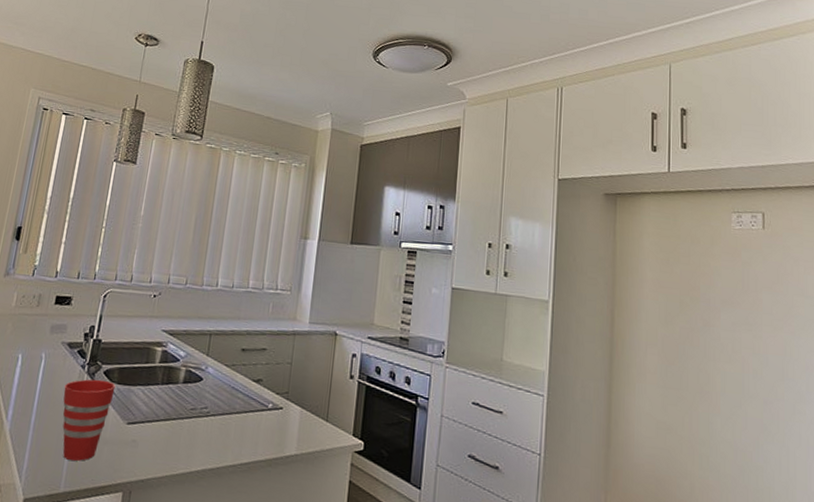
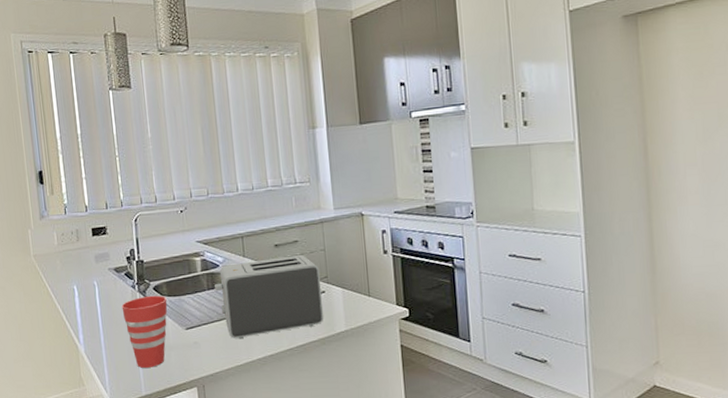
toaster: none [169,361,282,445] -> present [215,255,324,339]

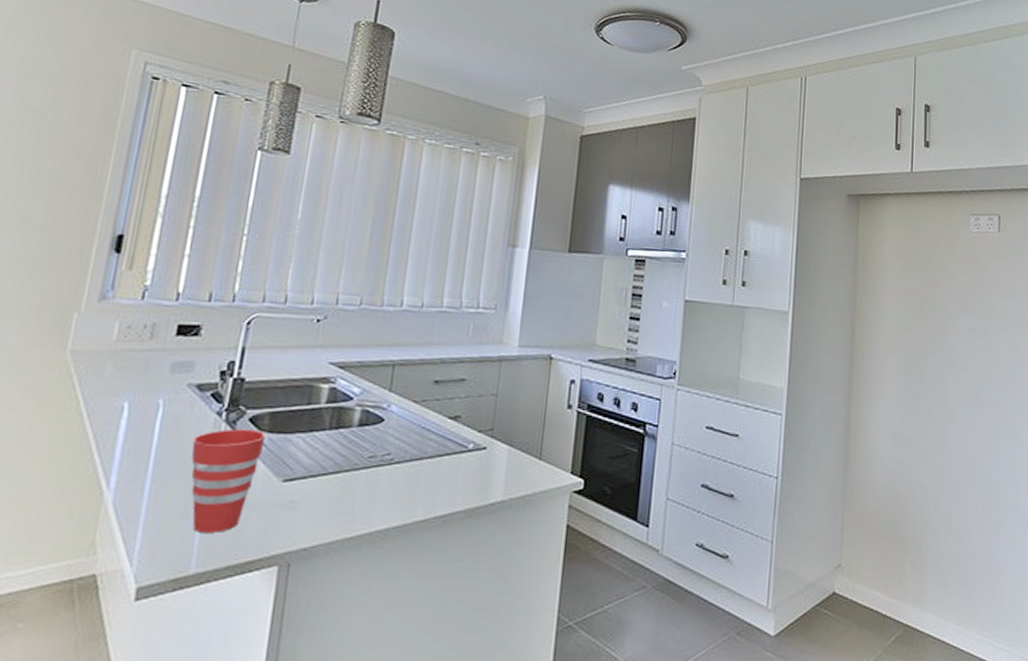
toaster: present [215,255,324,339] -> none [339,397,486,502]

